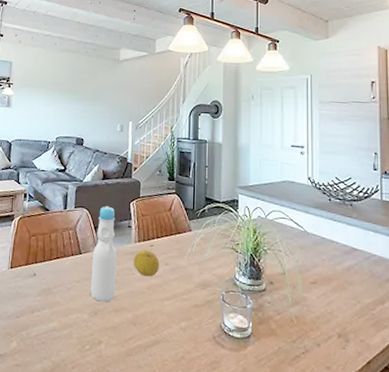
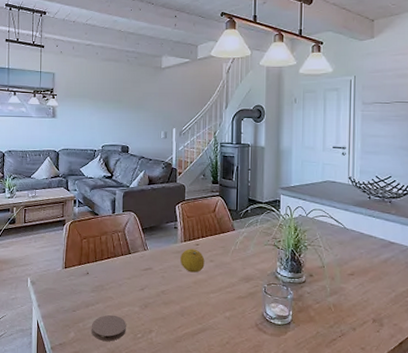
coaster: none [35,322,74,353] -> present [91,314,126,341]
bottle: present [90,206,117,302] -> none [140,209,165,296]

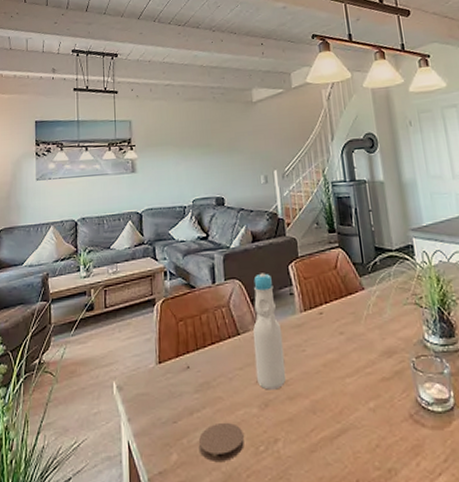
bottle: none [140,209,165,296] -> present [252,273,287,390]
fruit: present [180,248,205,273] -> none [302,319,334,352]

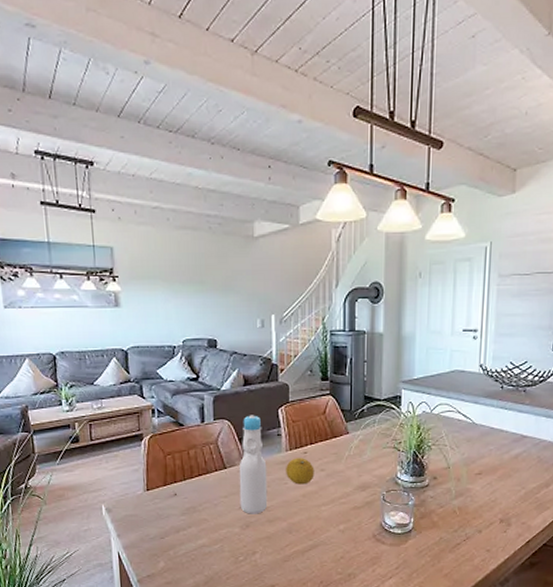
coaster: present [198,422,244,461] -> none [184,538,226,568]
fruit: none [302,319,334,352] -> present [286,458,314,485]

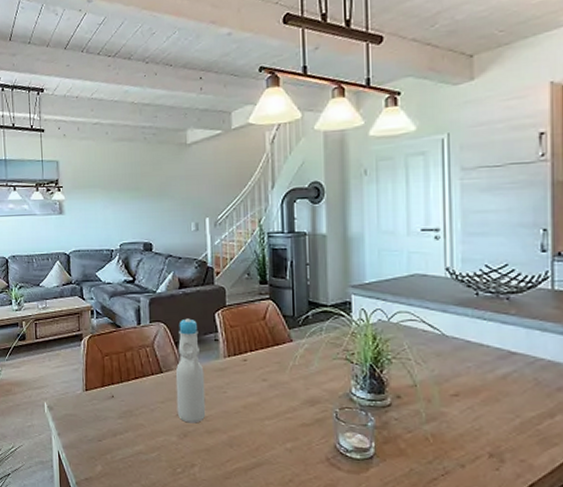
fruit: present [286,458,314,485] -> none [224,365,256,395]

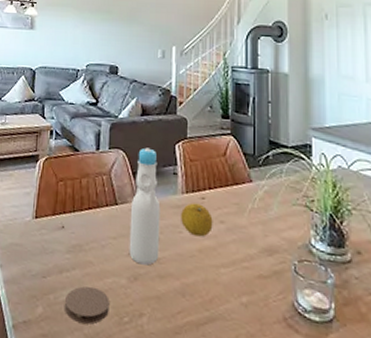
coaster: none [121,445,163,477] -> present [64,286,109,324]
fruit: none [224,365,256,395] -> present [181,202,213,237]

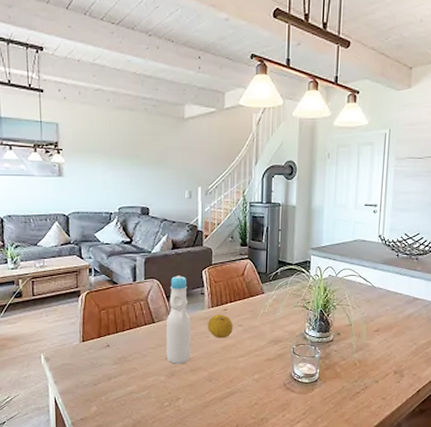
coaster: present [64,286,109,324] -> none [114,385,152,412]

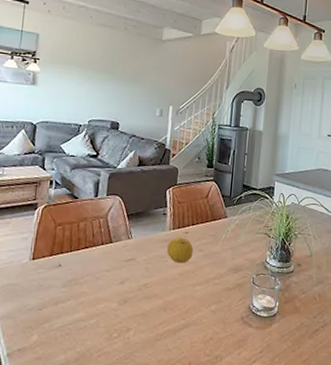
bottle: present [166,275,191,364] -> none [120,193,151,290]

